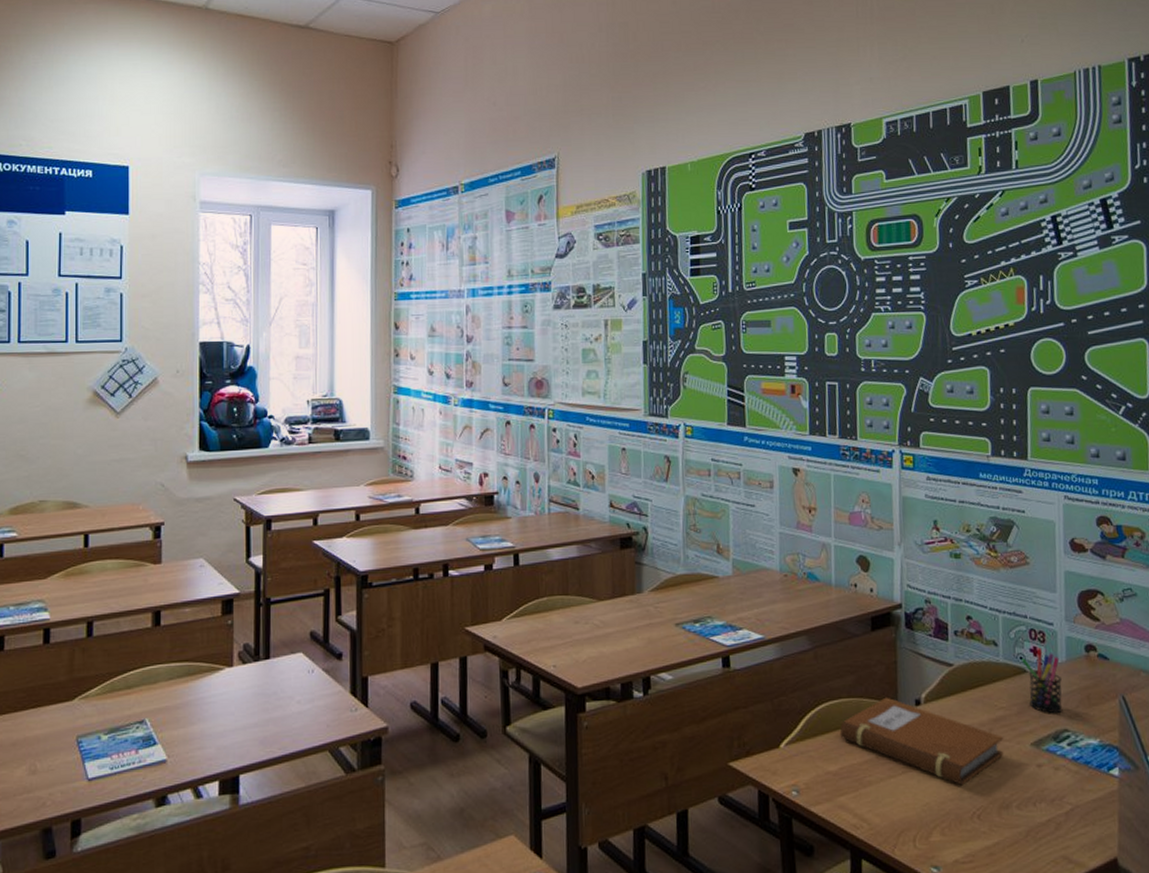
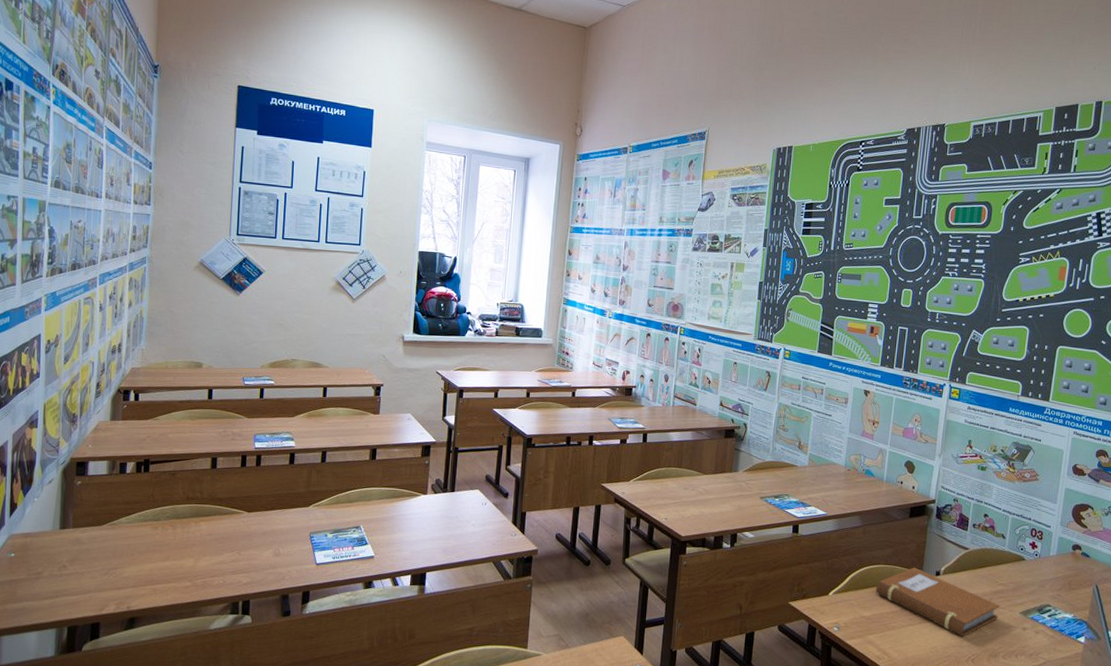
pen holder: present [1021,648,1063,714] -> none [1021,543,1052,593]

